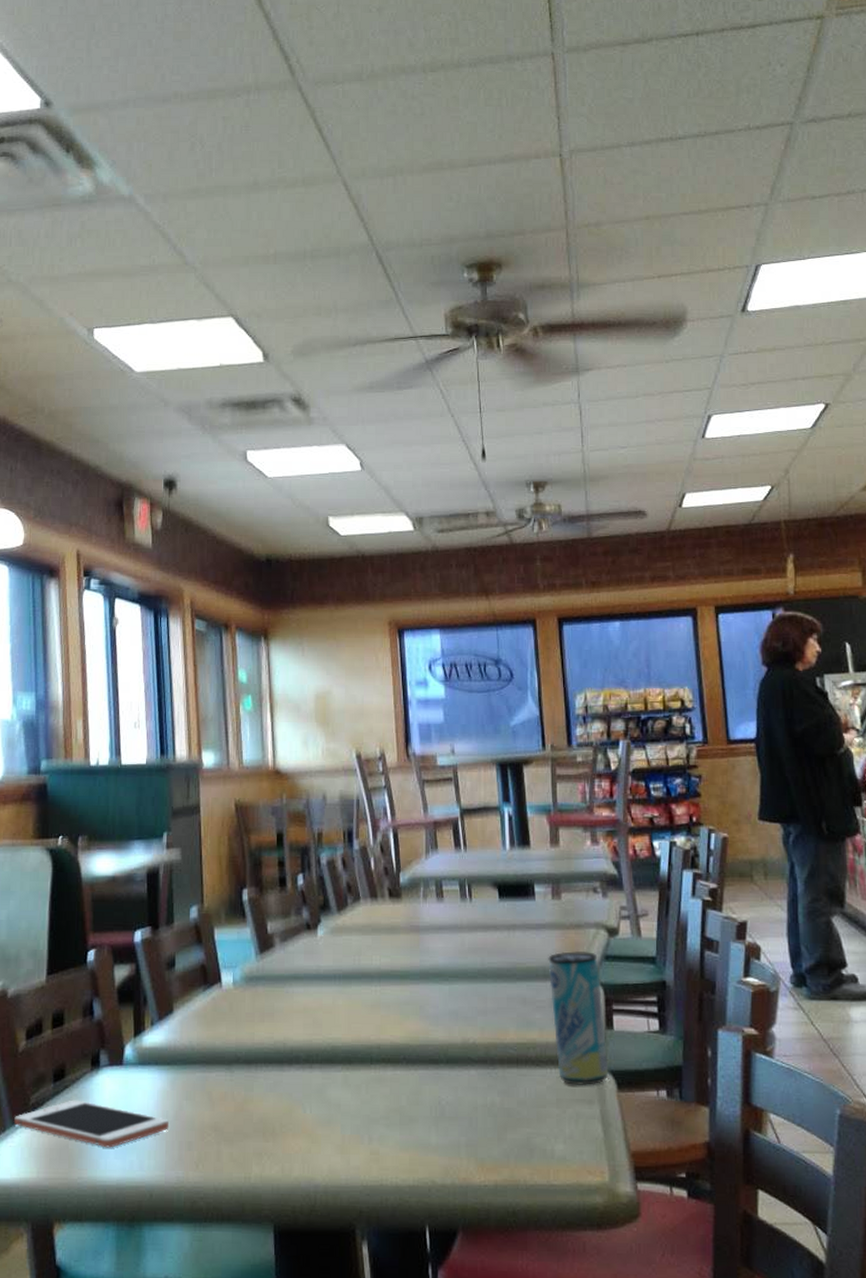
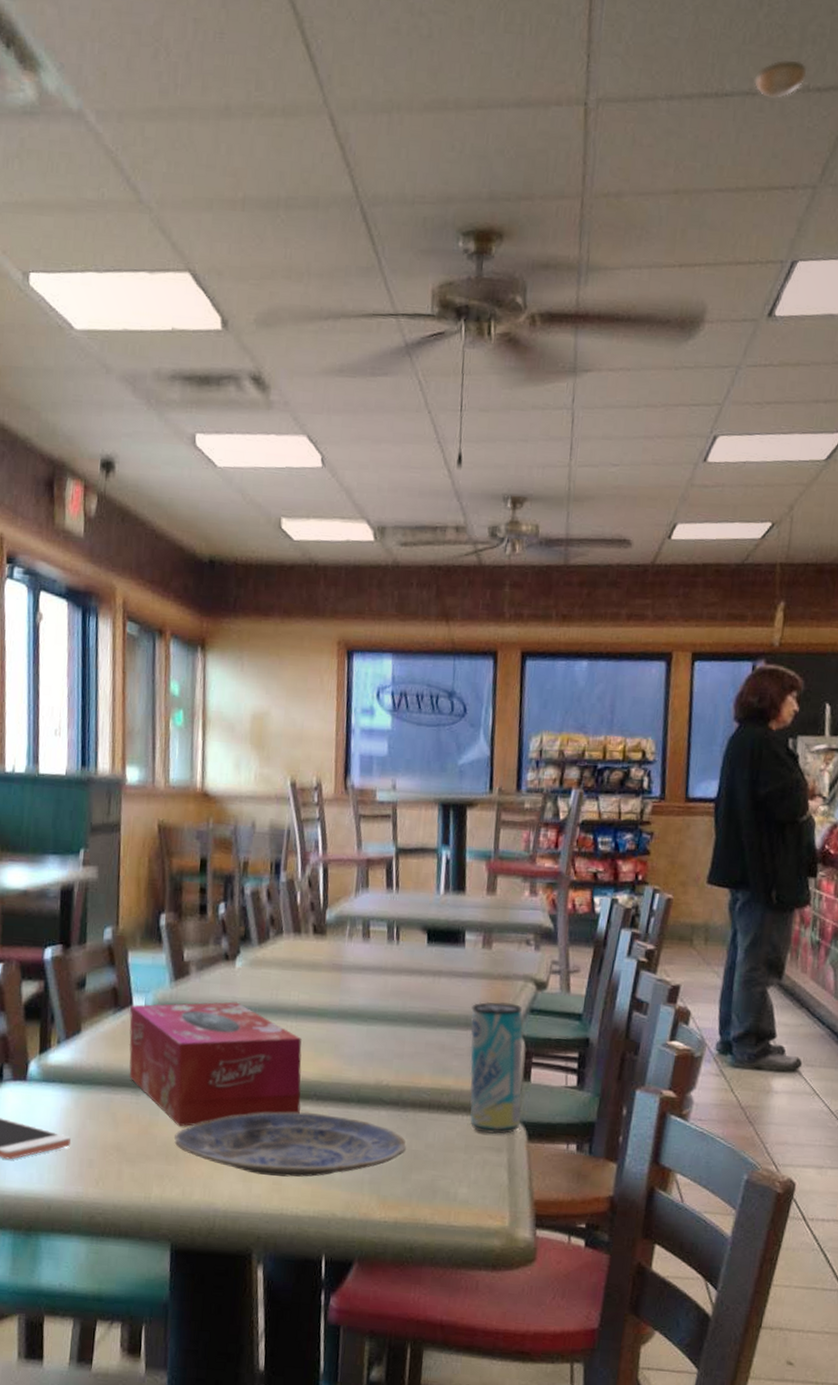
tissue box: none [219,970,391,1101] -> present [129,1001,302,1127]
plate: none [270,1077,498,1145] -> present [174,1112,406,1177]
smoke detector: none [701,107,746,137] -> present [753,60,807,98]

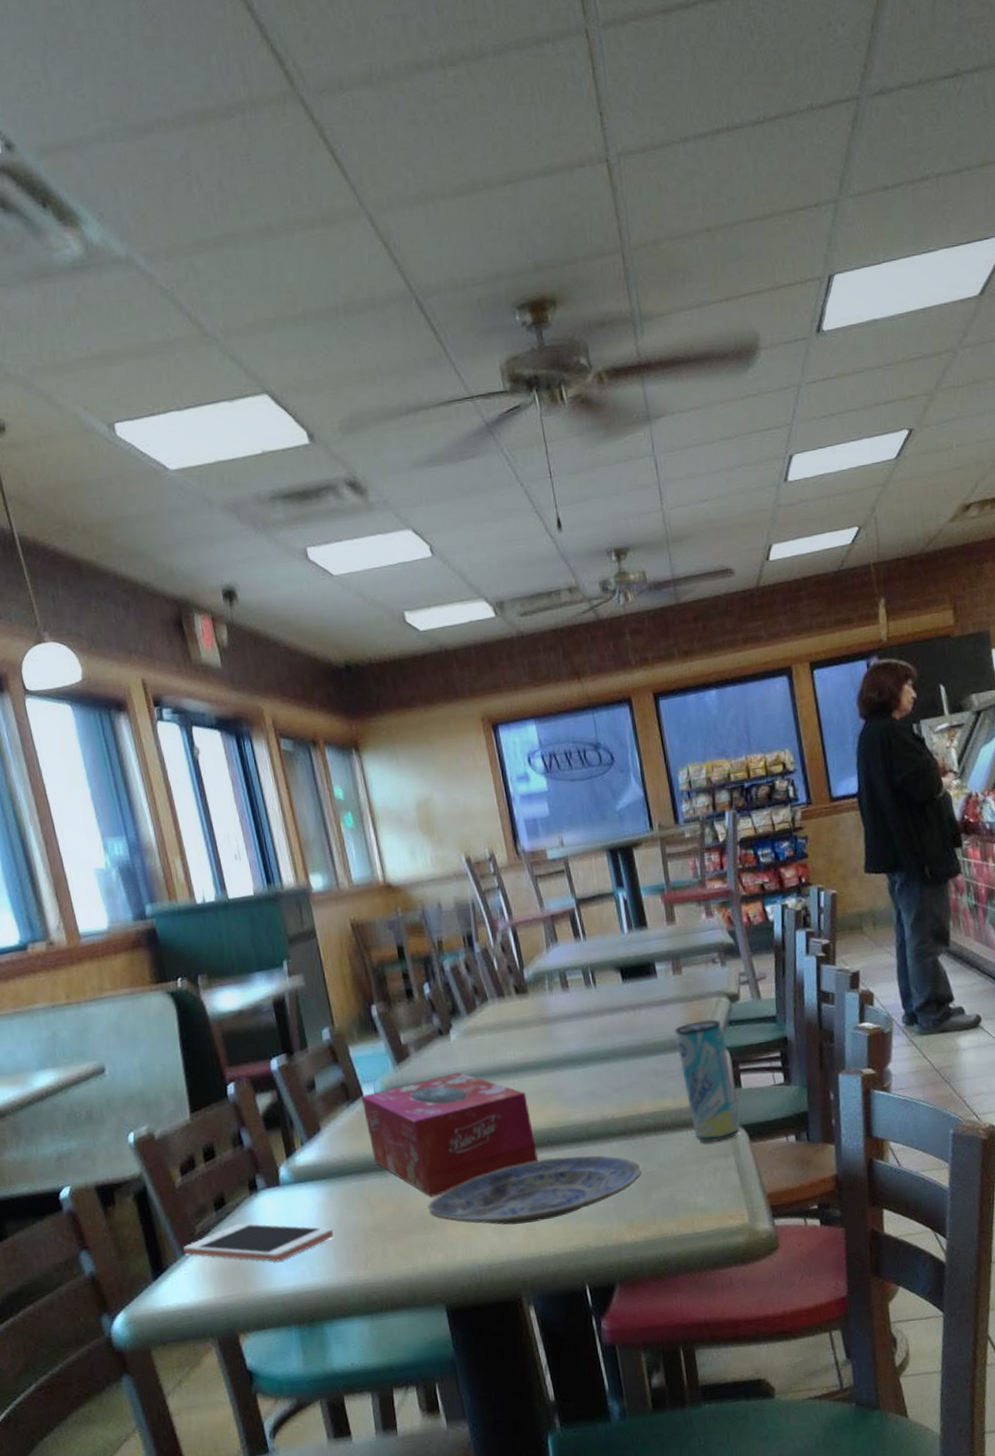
smoke detector: present [753,60,807,98] -> none [759,82,808,123]

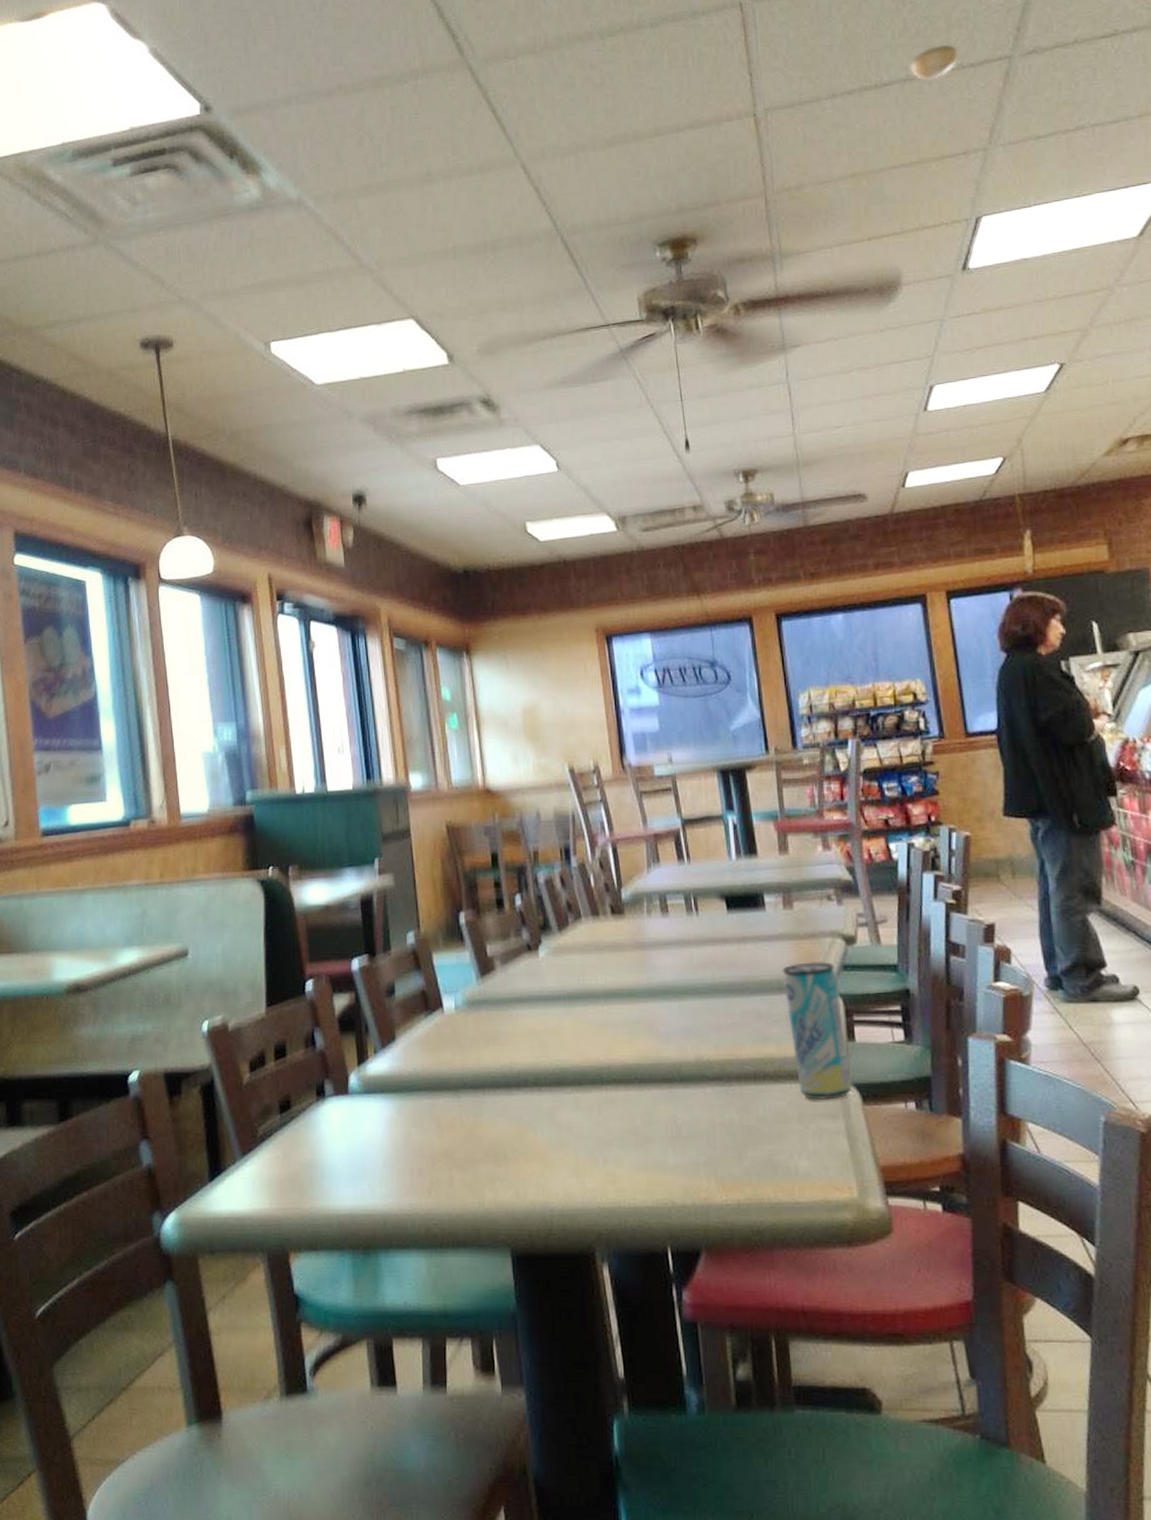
cell phone: present [183,1223,334,1262] -> none [242,1130,399,1177]
tissue box: present [361,1072,538,1198] -> none [441,992,623,1126]
plate: present [428,1155,642,1225] -> none [501,1098,737,1167]
smoke detector: none [759,82,808,123] -> present [909,44,959,80]

